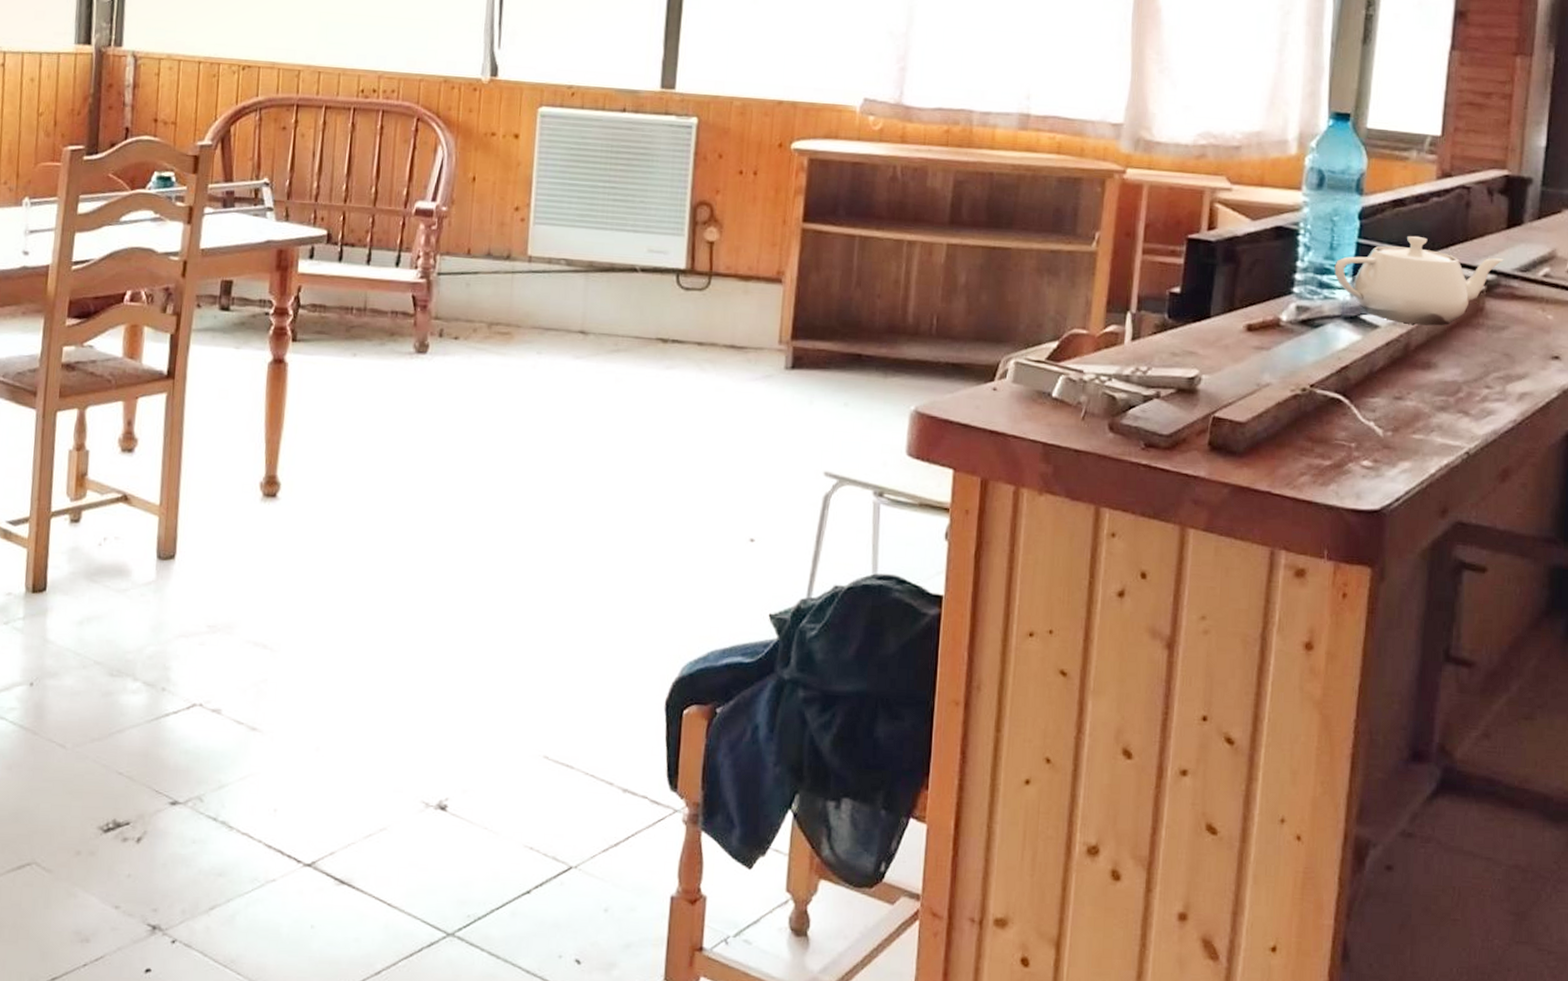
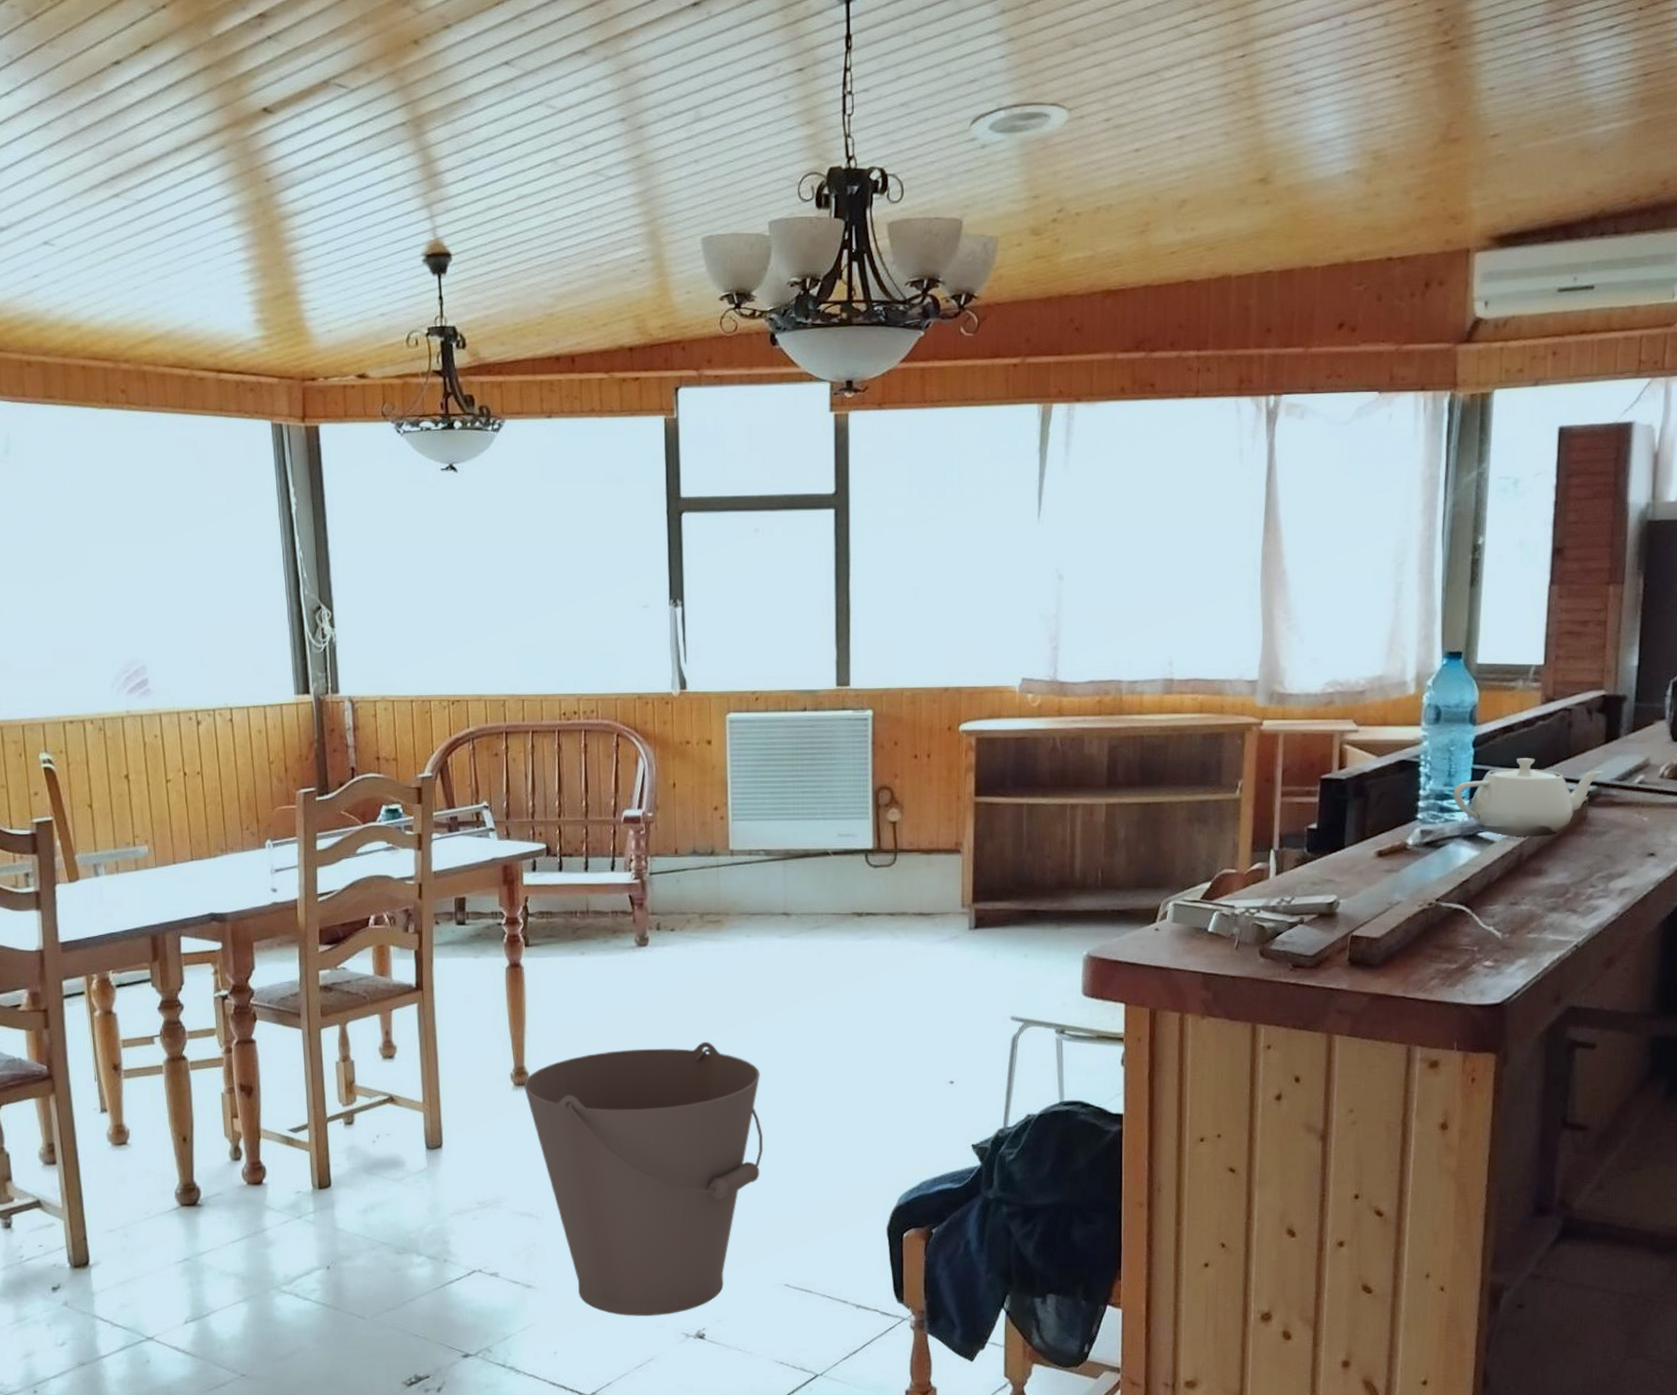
bucket: none [273,466,538,778] -> present [523,1041,763,1316]

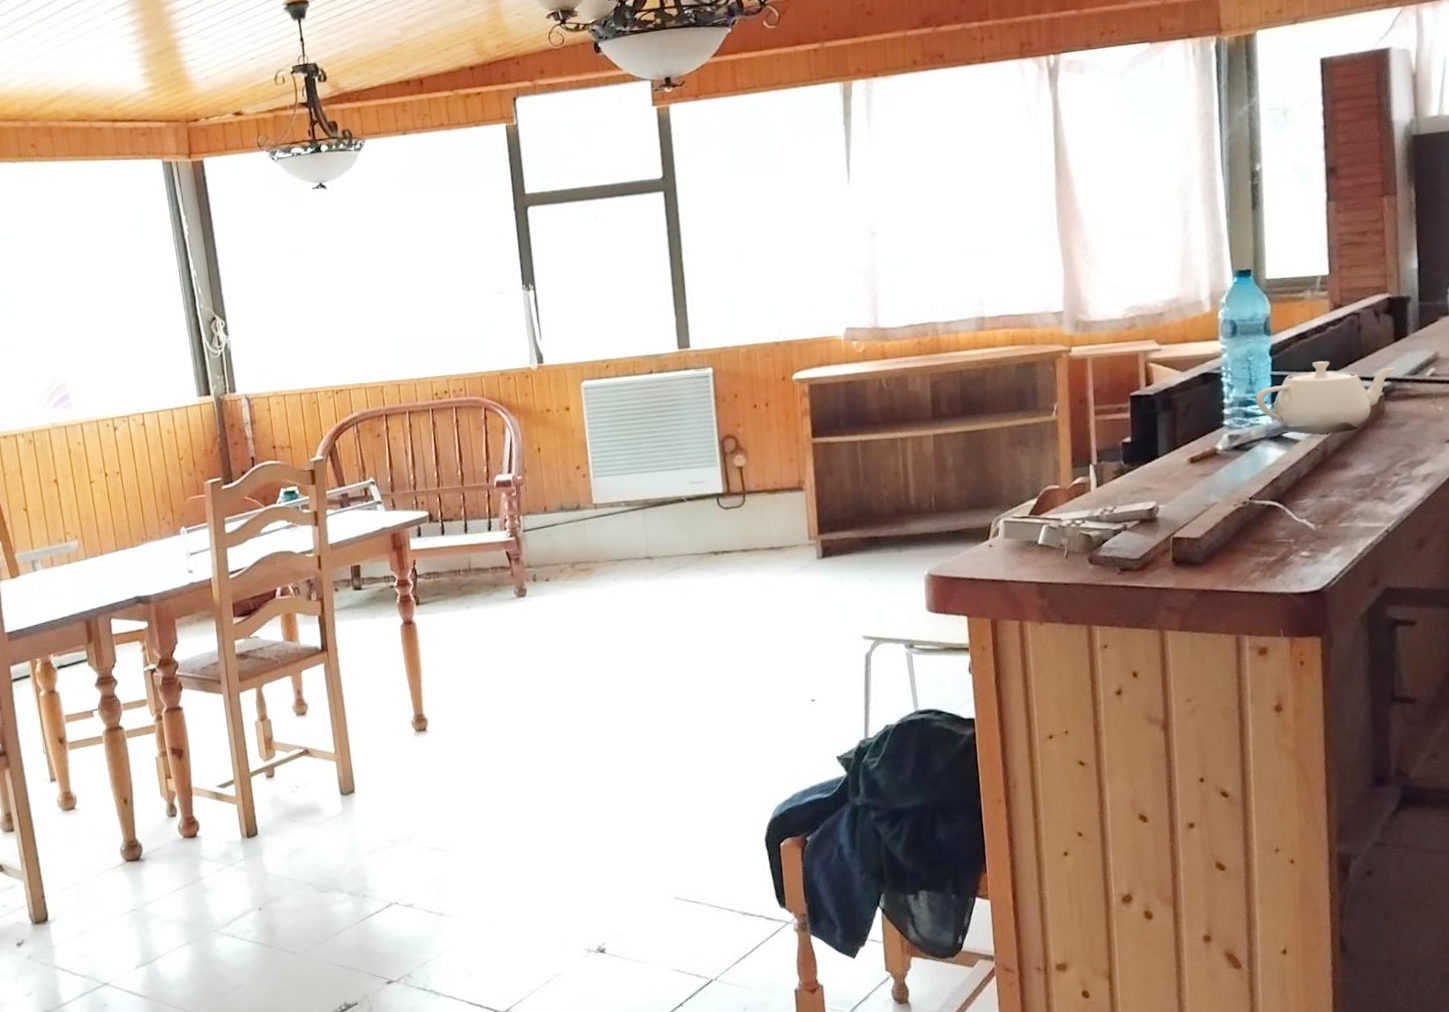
bucket: present [523,1041,763,1316] -> none [423,678,645,936]

